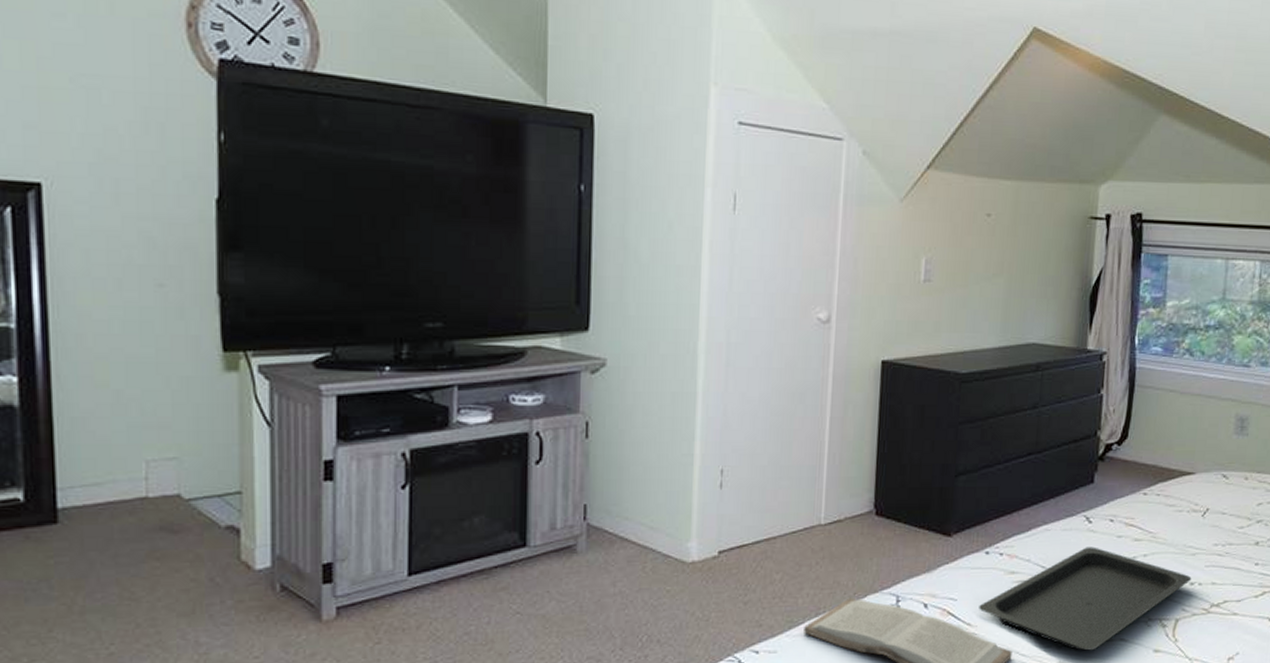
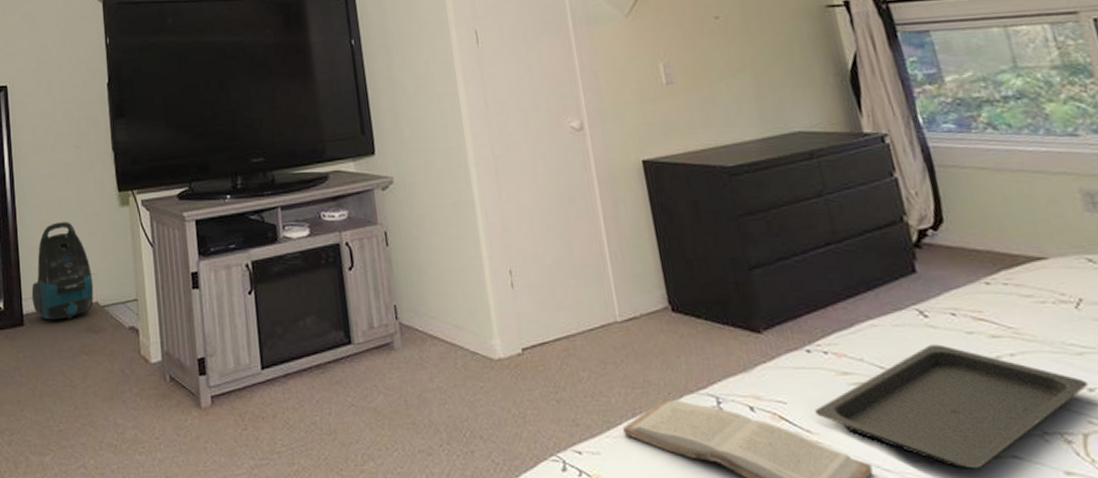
vacuum cleaner: none [72,387,175,516] -> present [31,222,94,320]

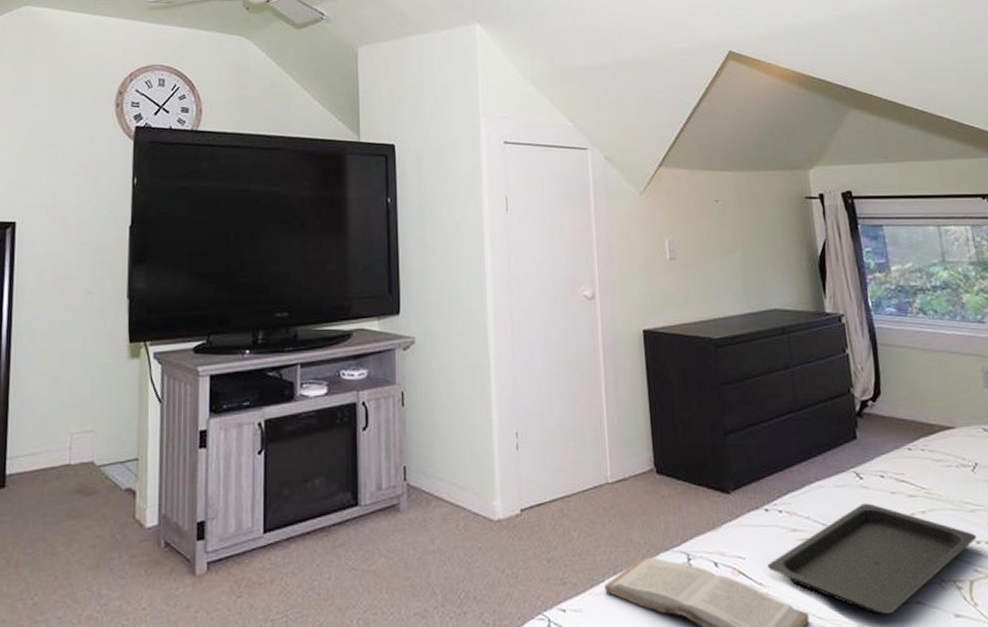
vacuum cleaner: present [31,222,94,320] -> none [18,373,91,481]

